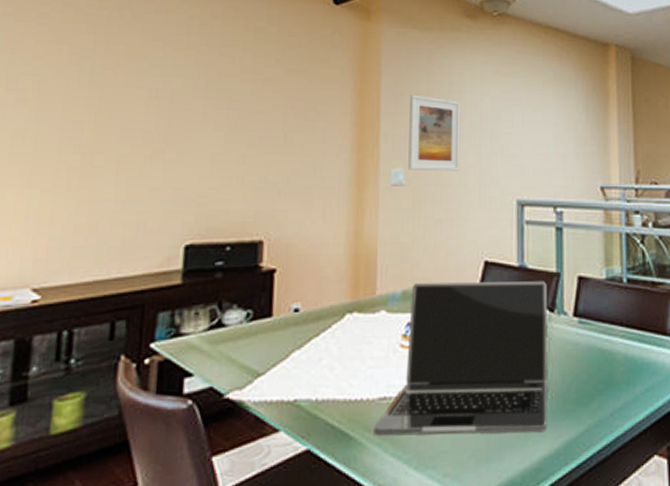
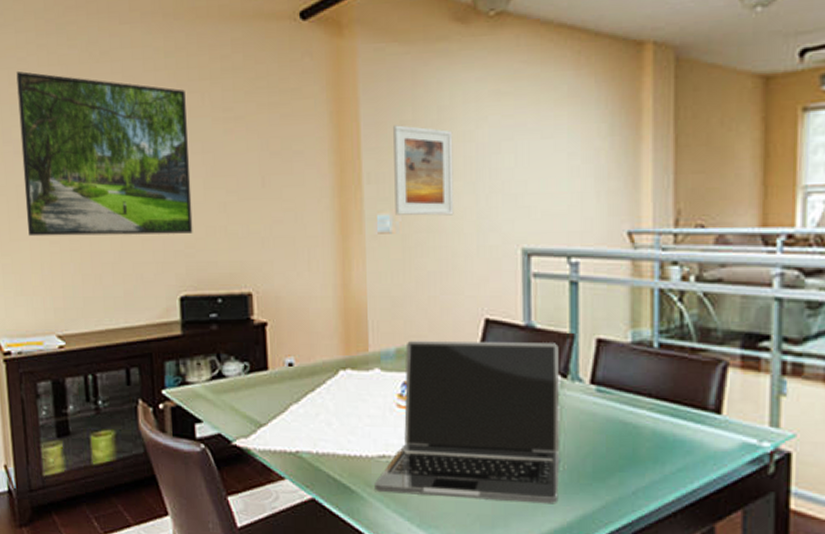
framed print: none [17,25,216,184] -> present [16,71,193,237]

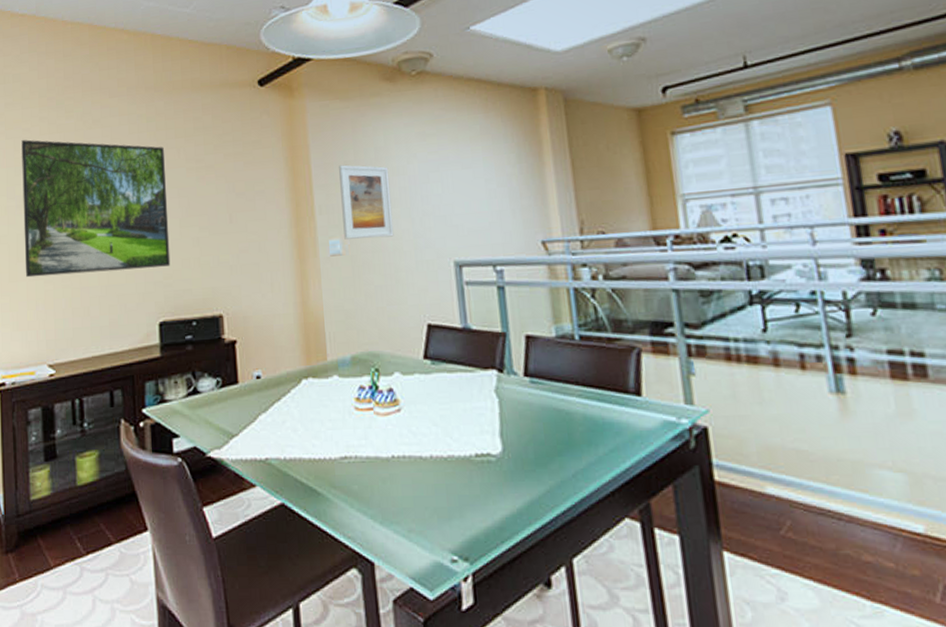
laptop: present [375,340,559,504] -> none [338,341,507,493]

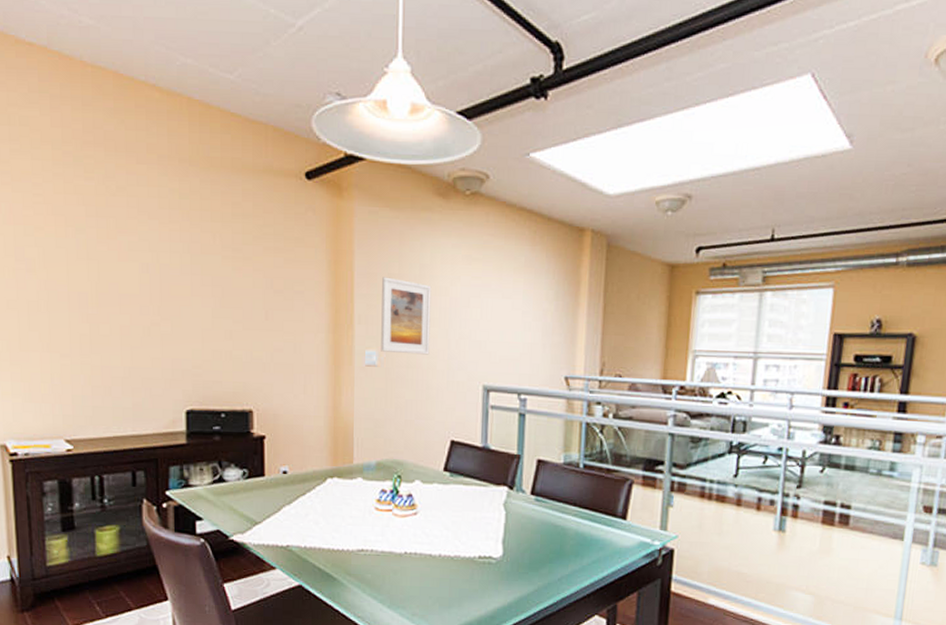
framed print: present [21,139,171,278] -> none [31,196,201,356]

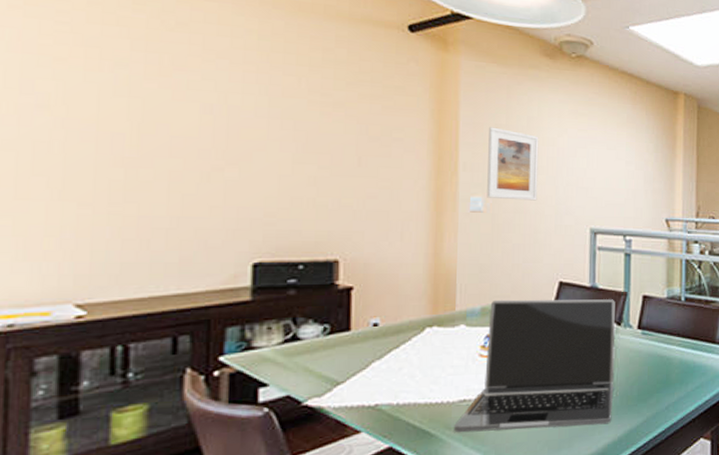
laptop: none [354,455,508,589] -> present [454,299,615,433]

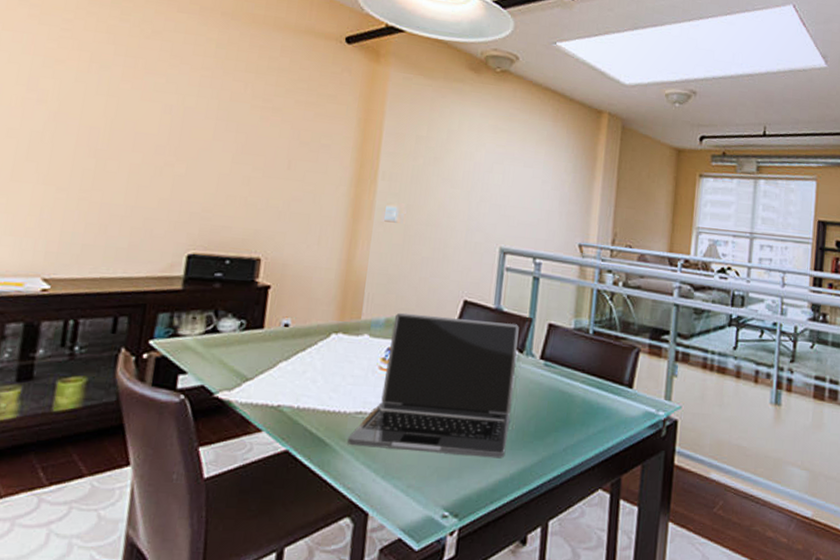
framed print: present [487,127,539,201] -> none [402,138,457,215]

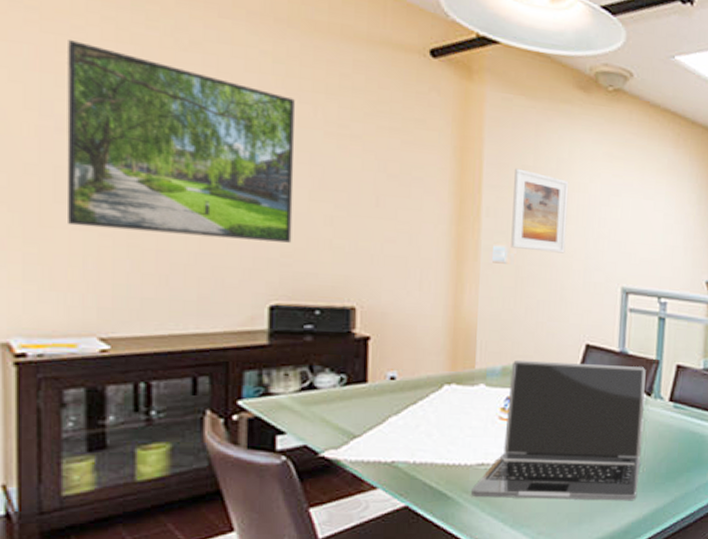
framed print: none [34,30,230,199] -> present [66,40,295,243]
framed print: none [402,138,457,215] -> present [511,168,569,253]

